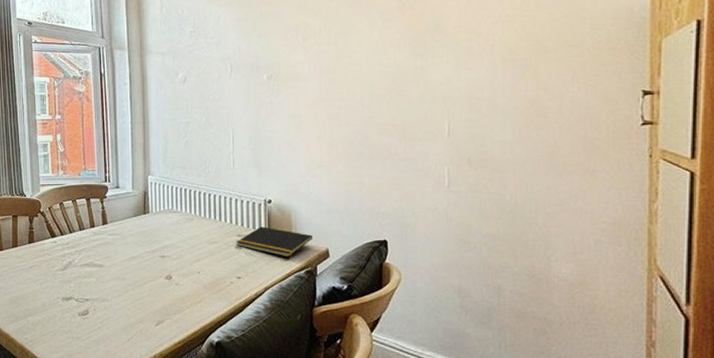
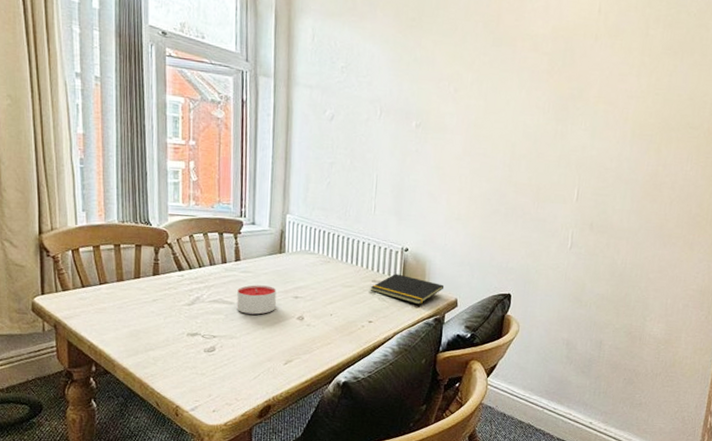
candle: none [106,246,144,276] -> present [237,285,277,315]

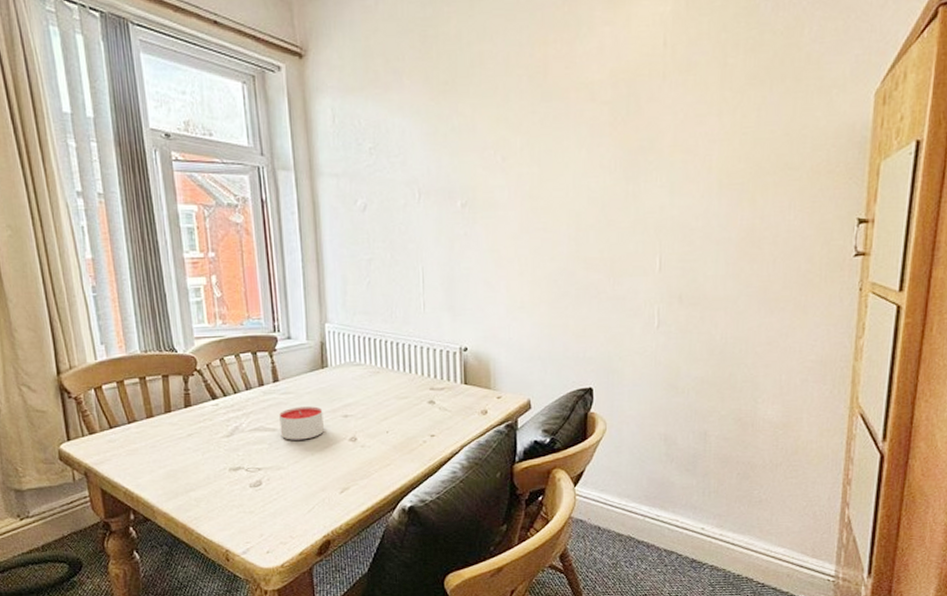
notepad: present [370,273,445,305] -> none [428,378,514,411]

